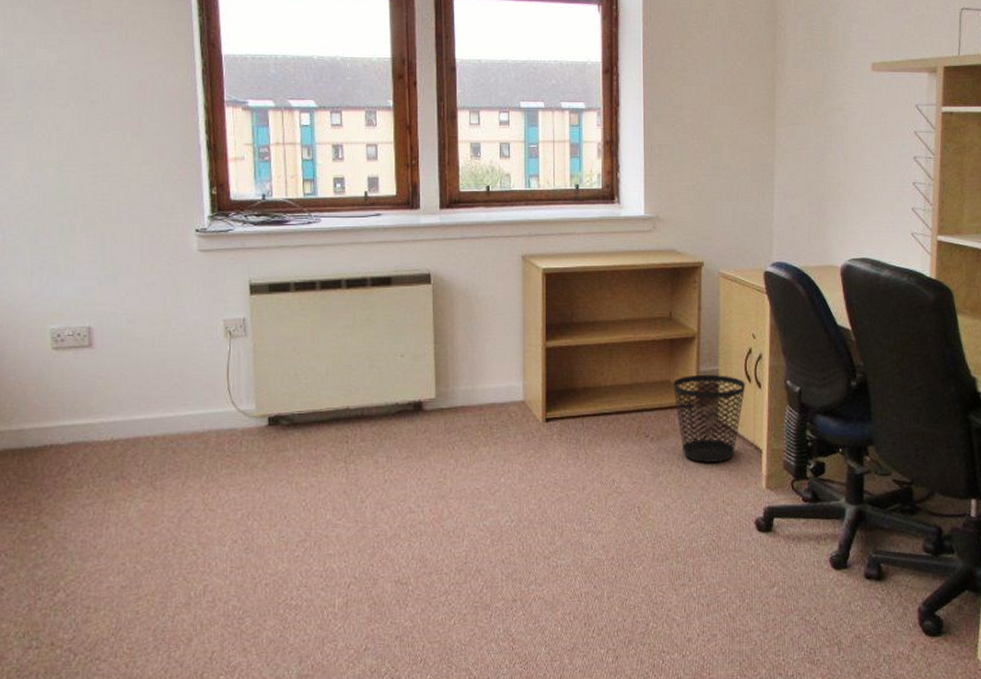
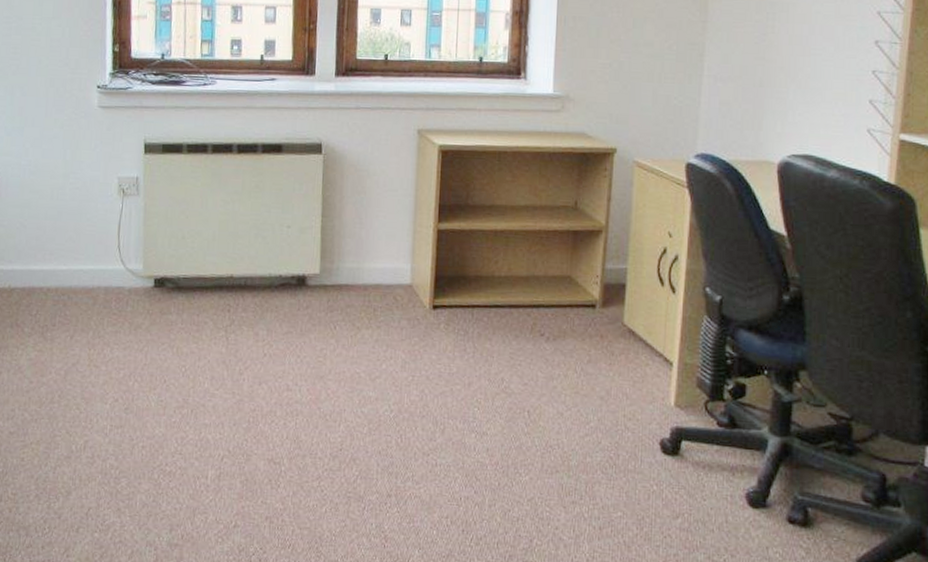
wastebasket: present [673,374,746,462] -> none [574,272,658,371]

